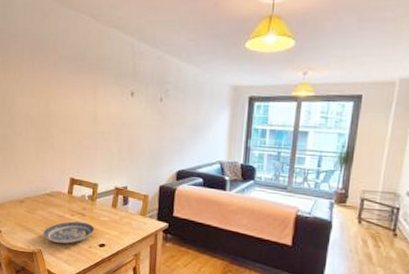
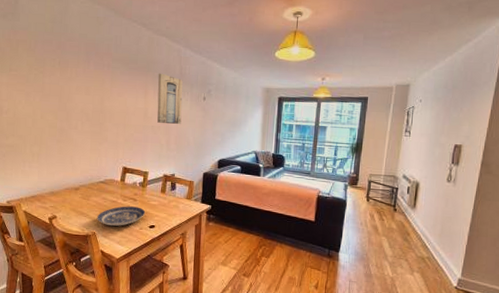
wall art: none [107,71,136,129] -> present [157,73,183,124]

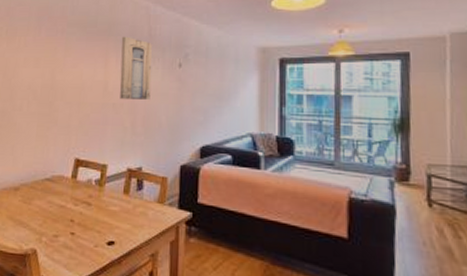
plate: present [97,206,146,226] -> none [39,212,103,242]

